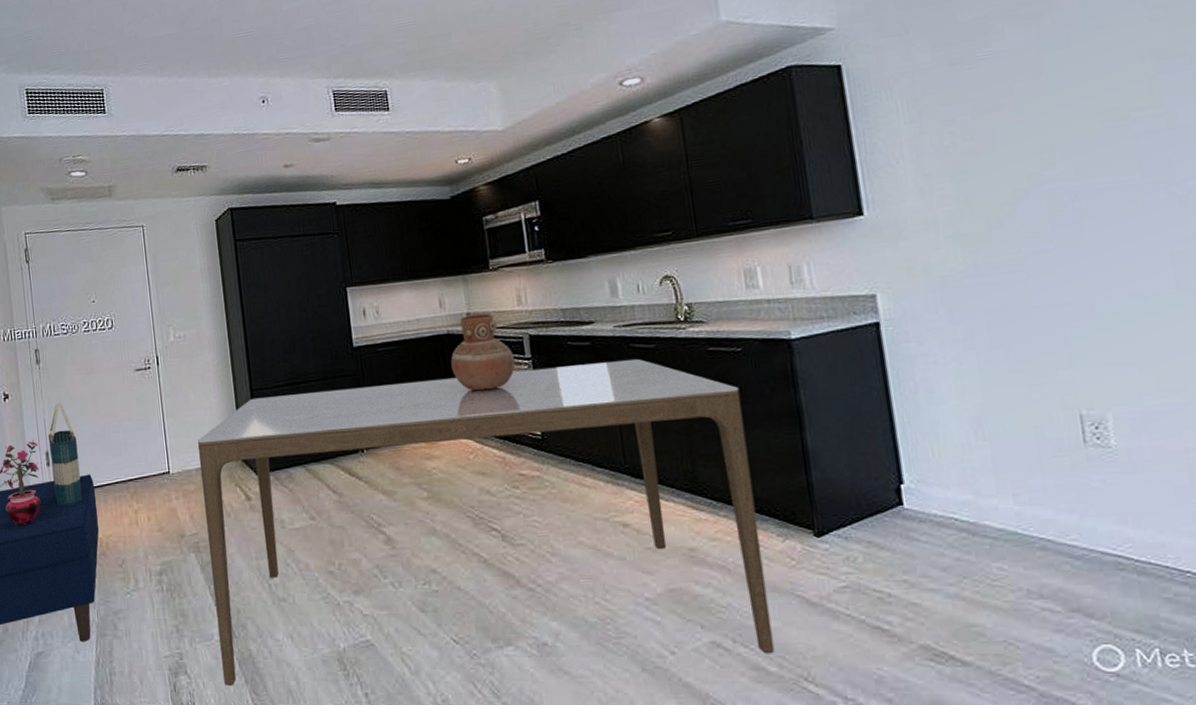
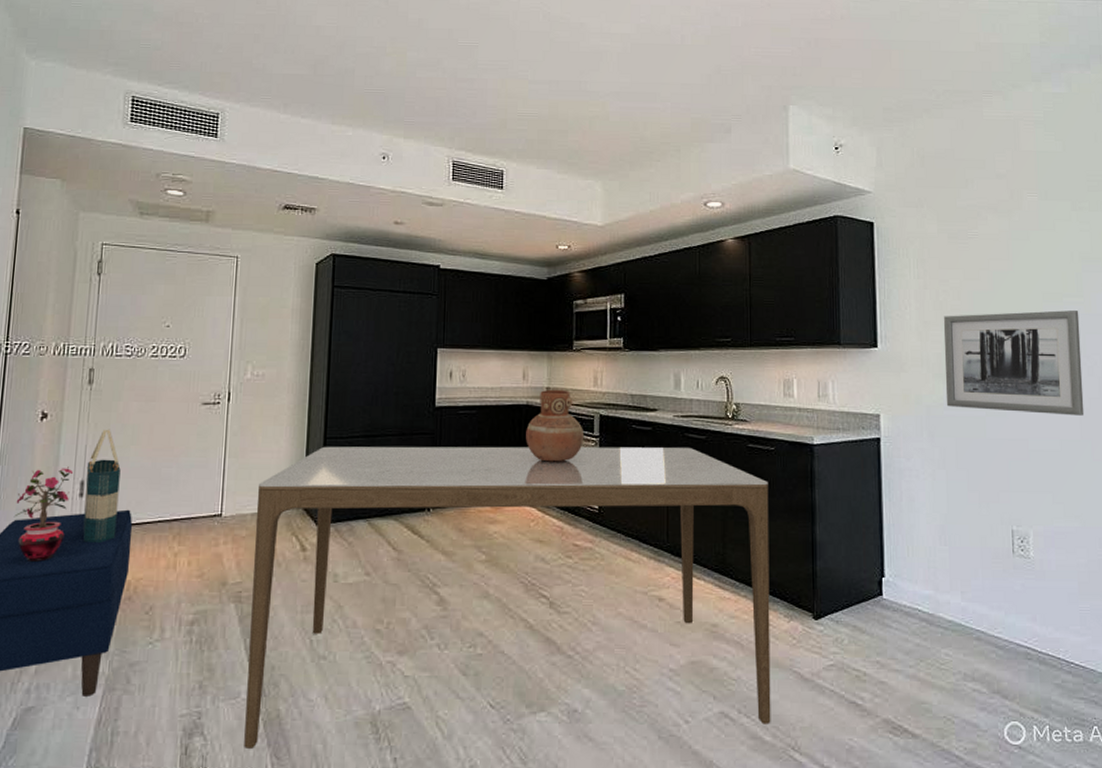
wall art: none [951,126,1179,274] -> present [943,310,1085,416]

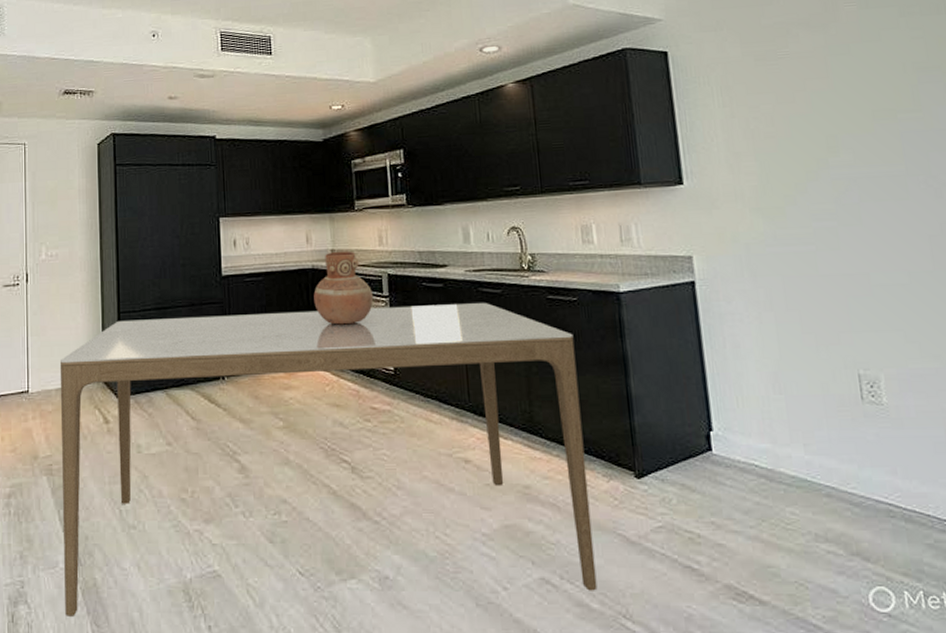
wall art: present [943,310,1085,416] -> none [756,127,936,244]

